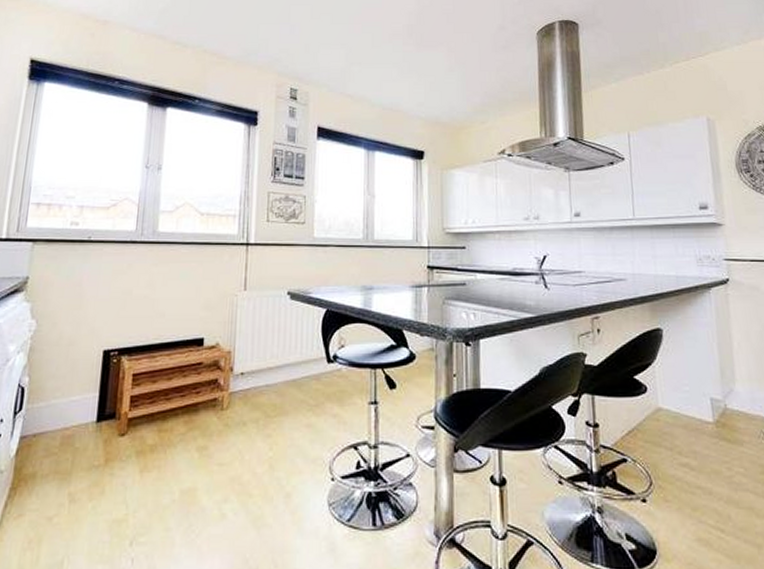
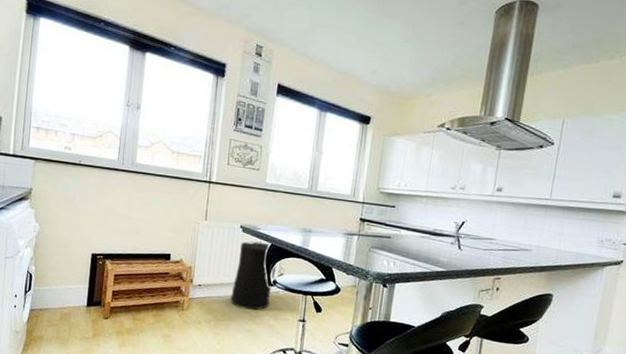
trash can: none [282,307,336,397] -> present [230,241,277,311]

